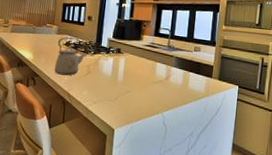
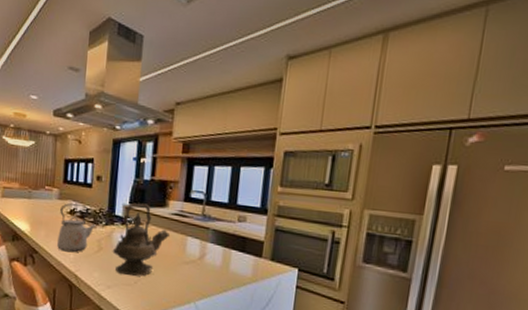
teapot: none [98,37,143,94] -> present [112,202,170,276]

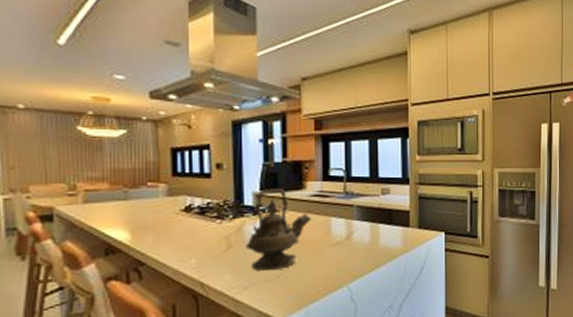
kettle: present [56,203,97,253] -> none [170,198,223,257]

